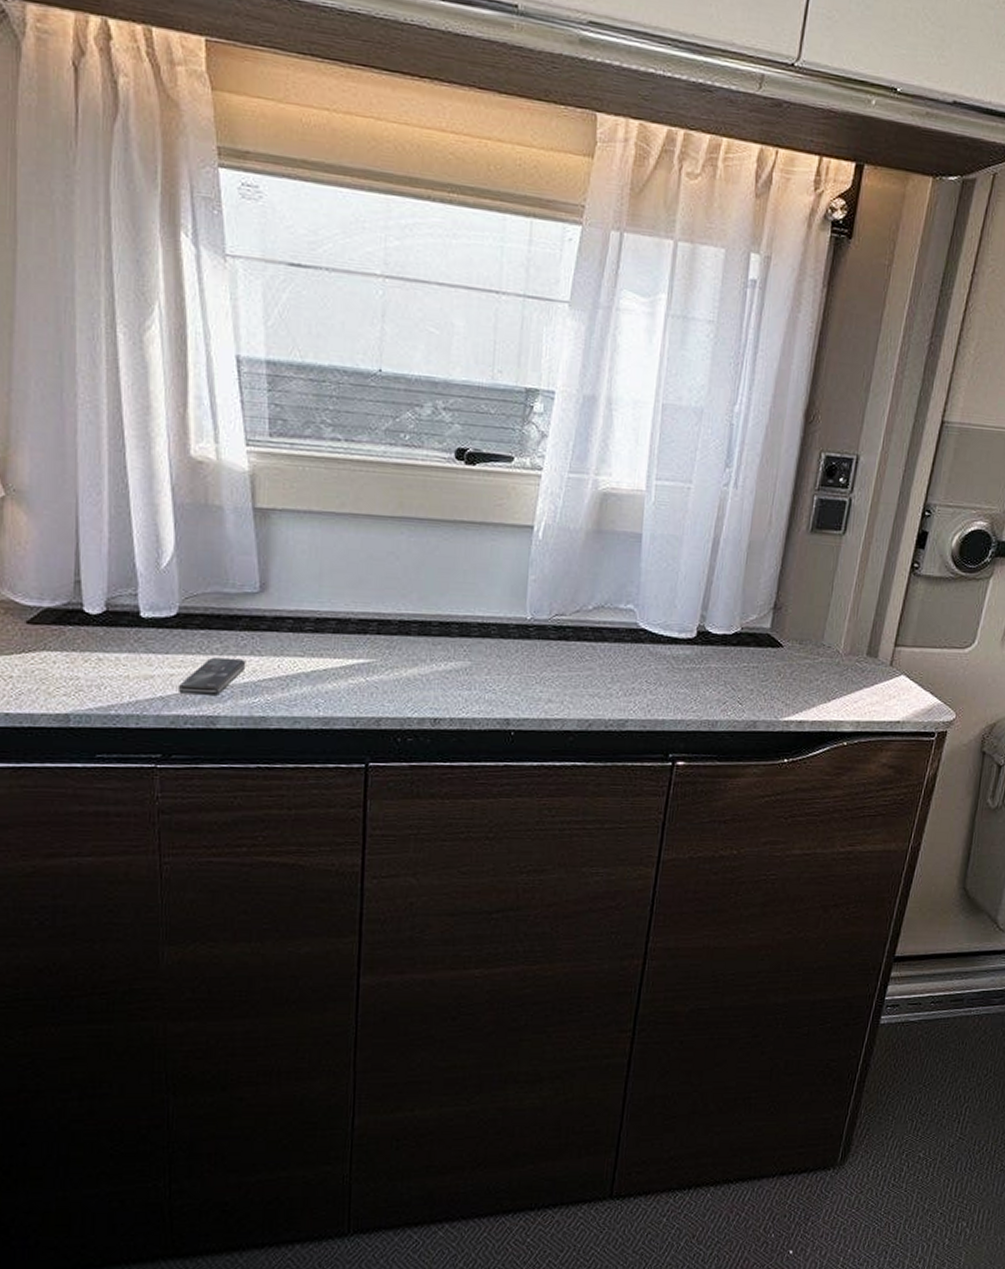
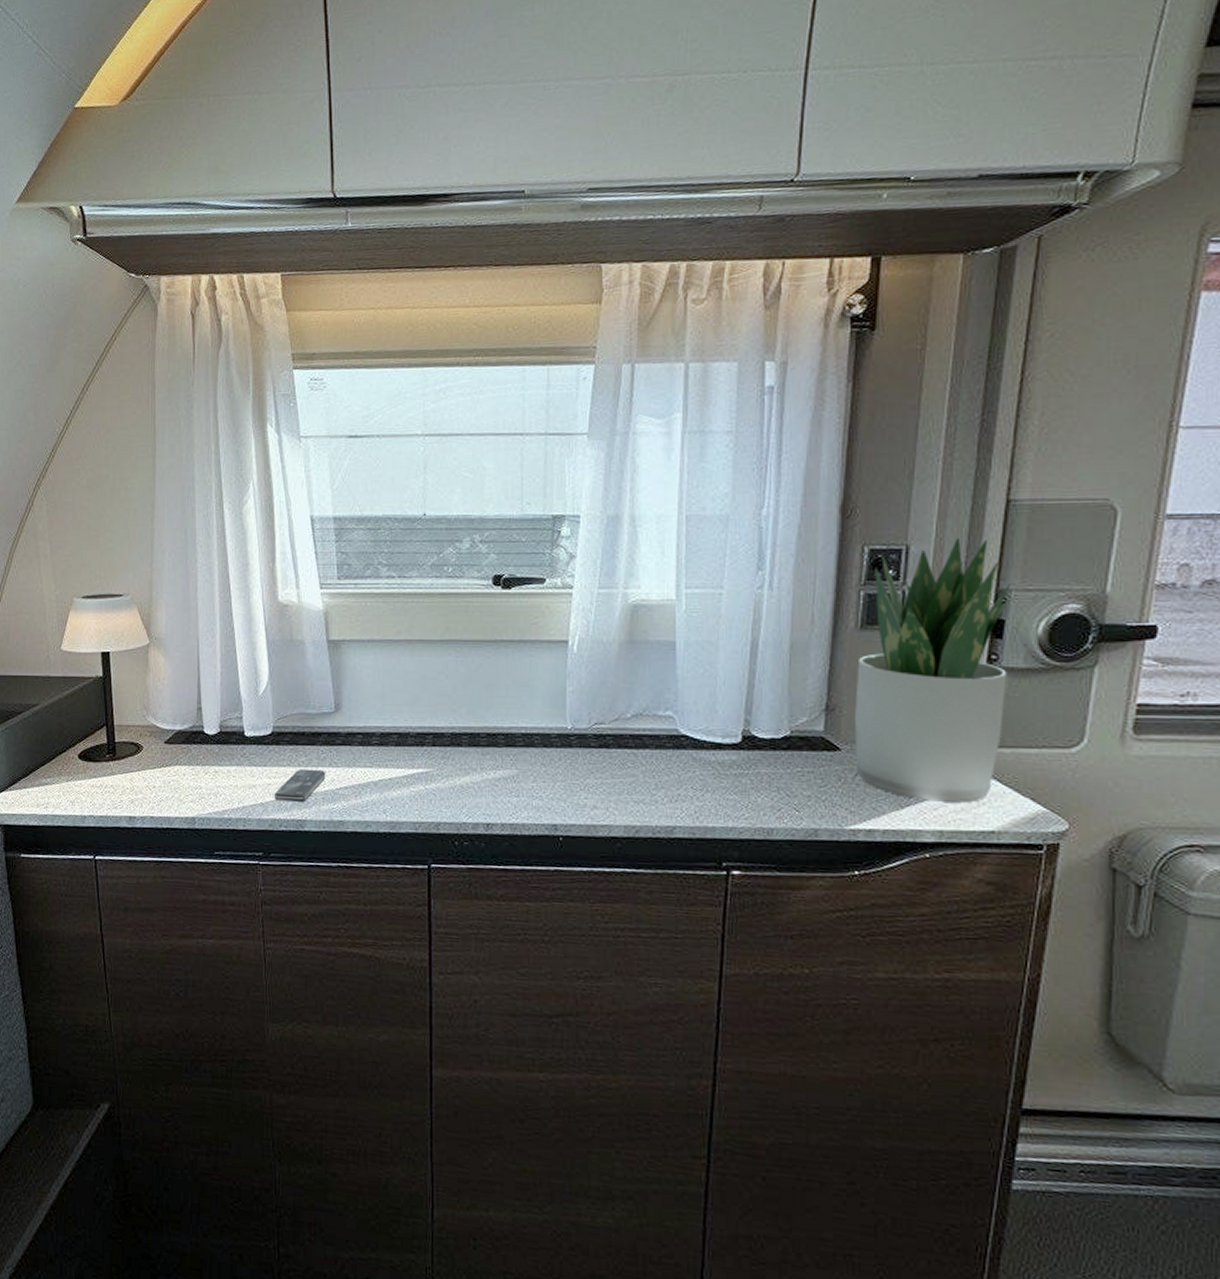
planter: none [794,452,936,696] -> present [854,537,1012,803]

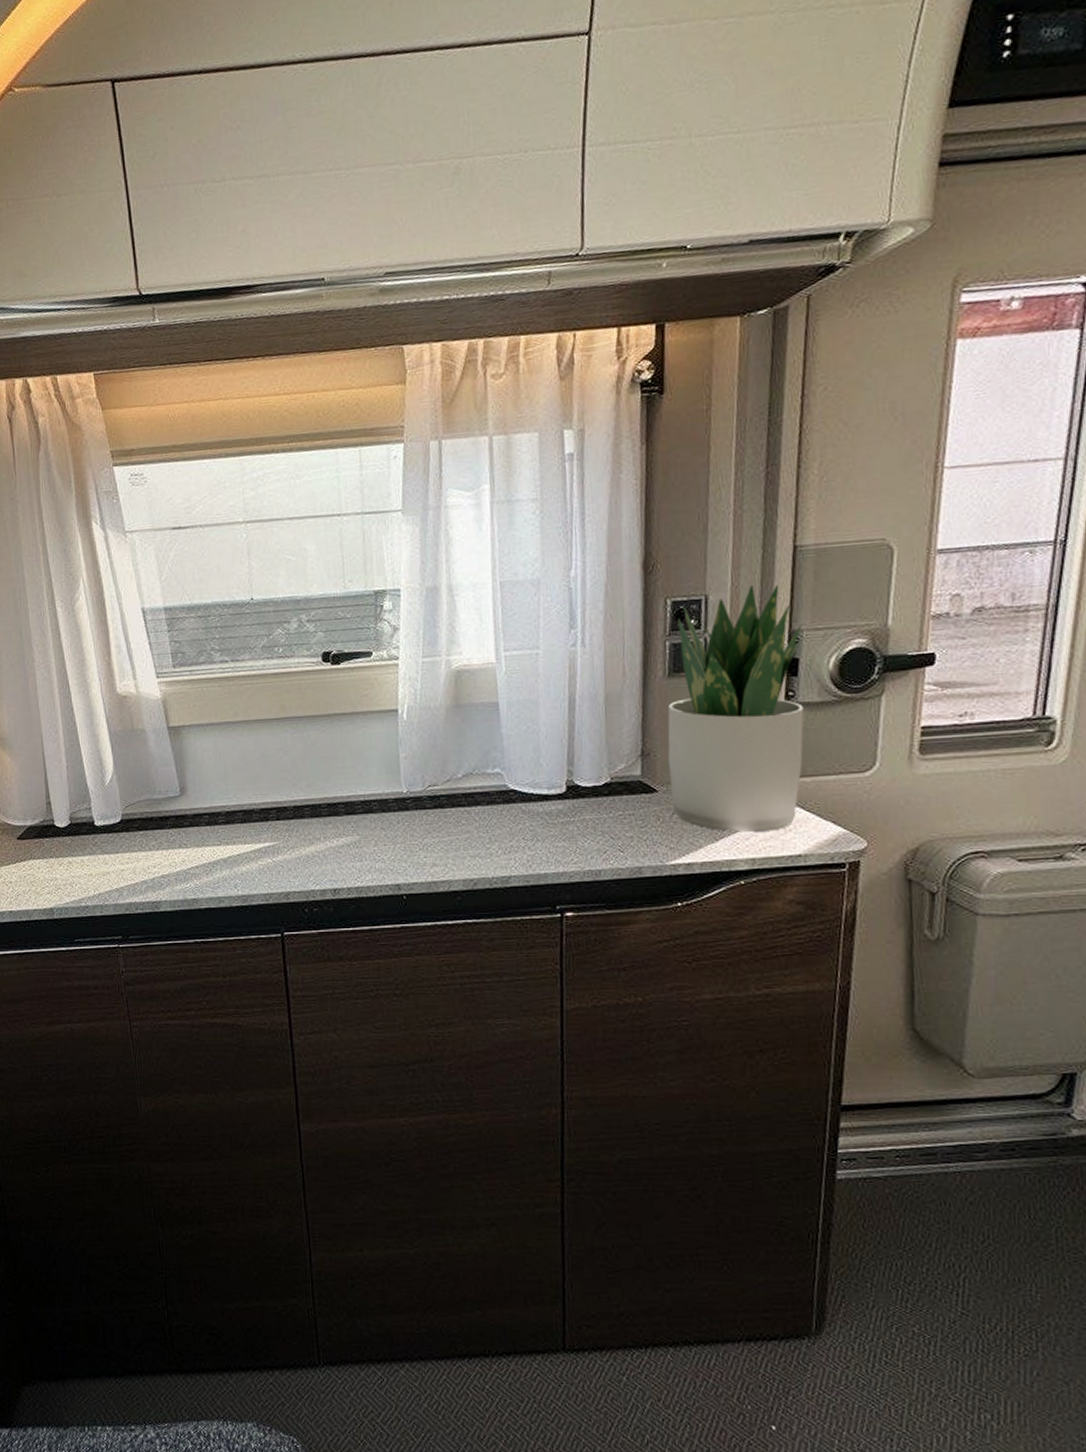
mobile phone: present [273,769,326,803] -> none [128,852,177,886]

